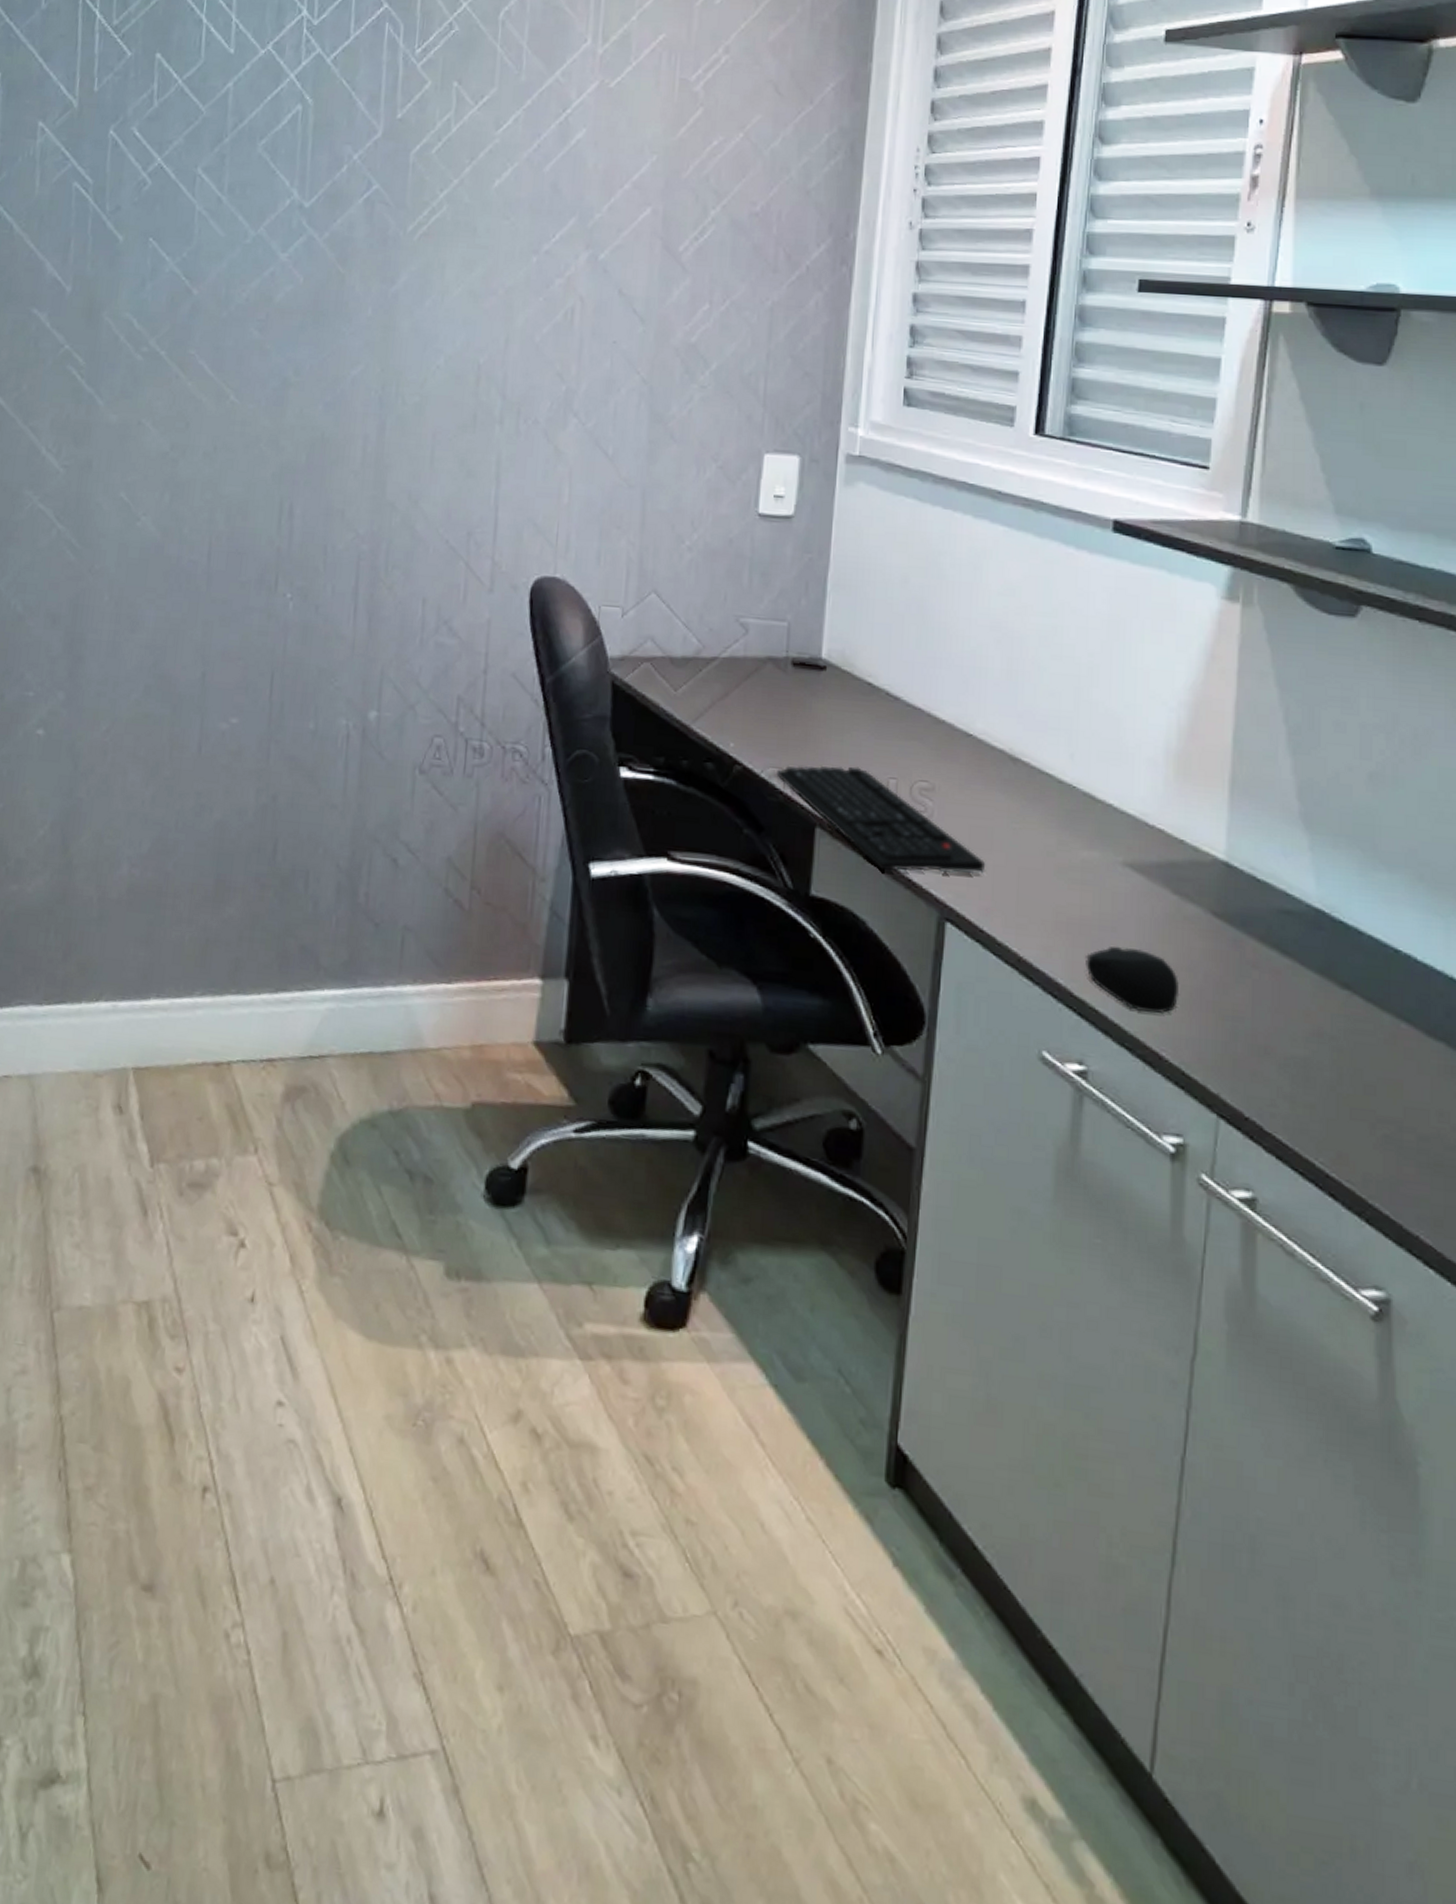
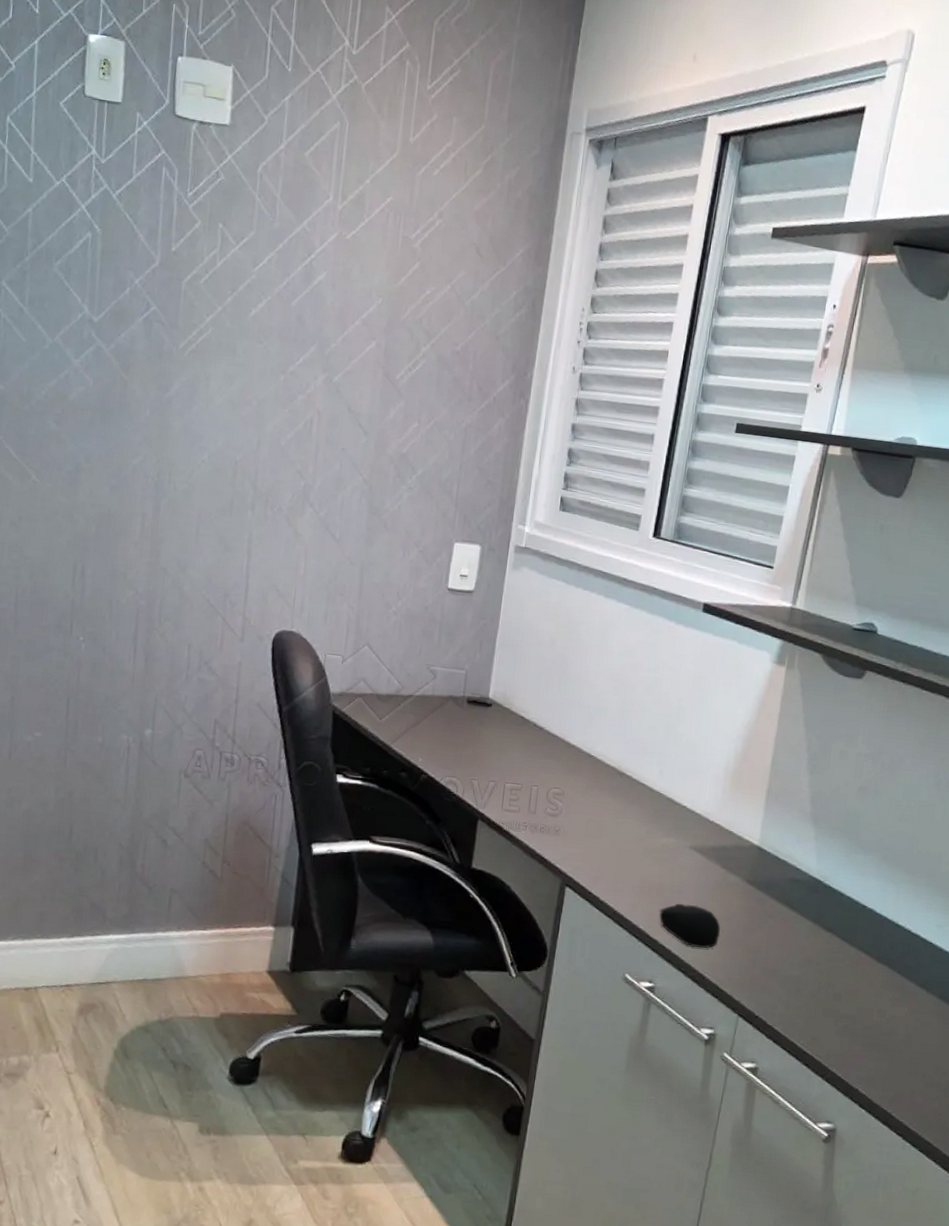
keyboard: present [776,765,986,875] -> none [452,775,596,854]

